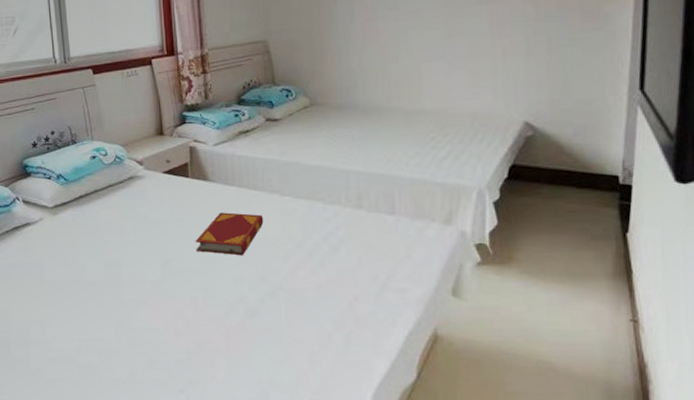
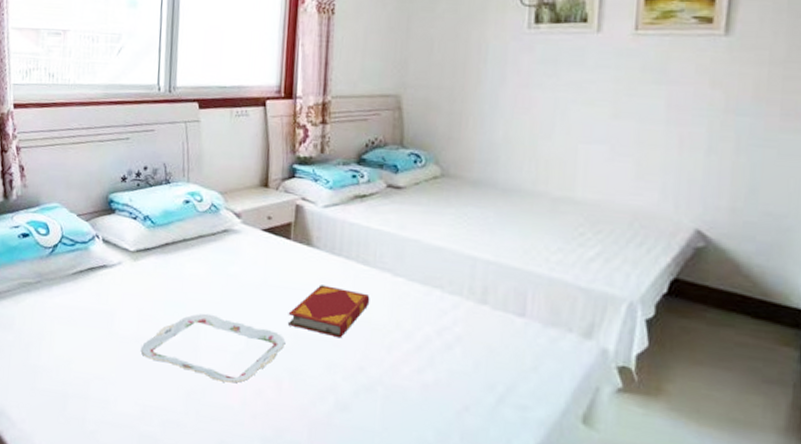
serving tray: none [70,252,196,308] -> present [140,313,286,383]

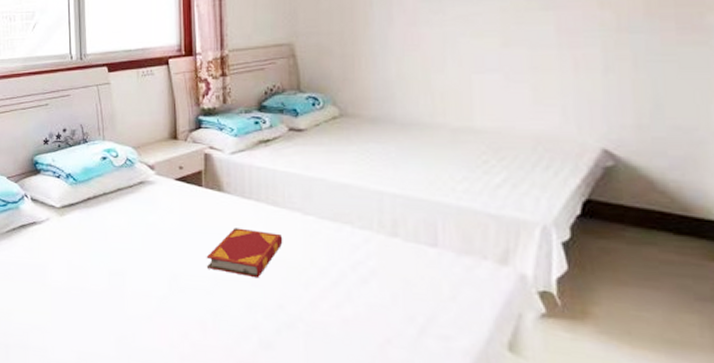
serving tray: present [140,313,286,383] -> none [72,261,206,327]

